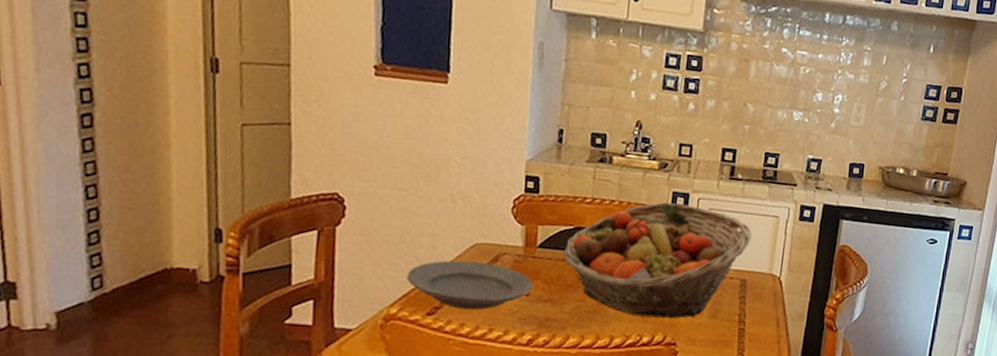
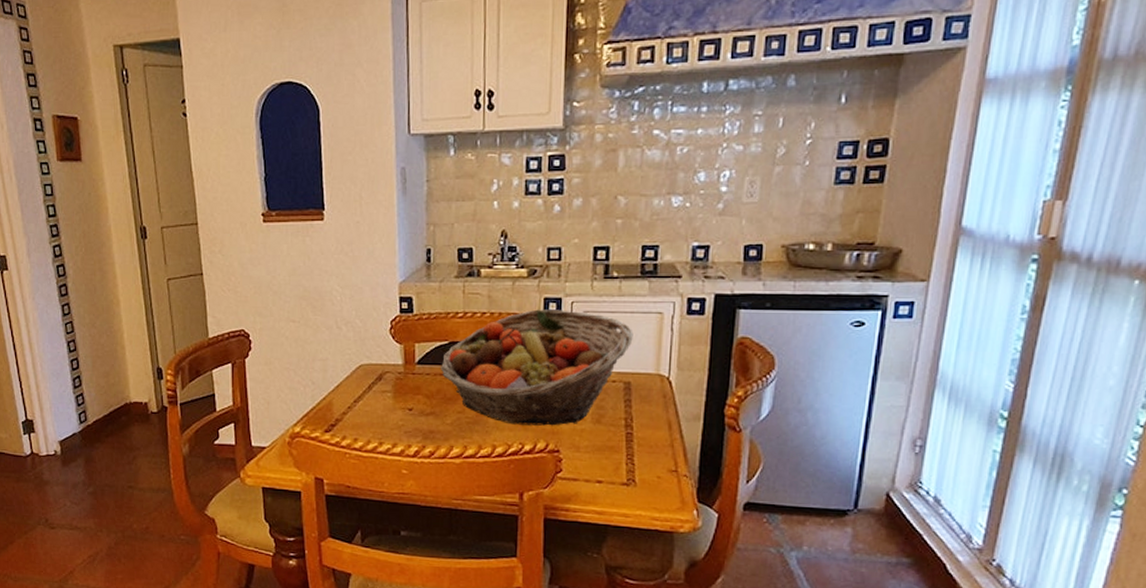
plate: present [407,260,533,310] -> none [306,381,415,426]

